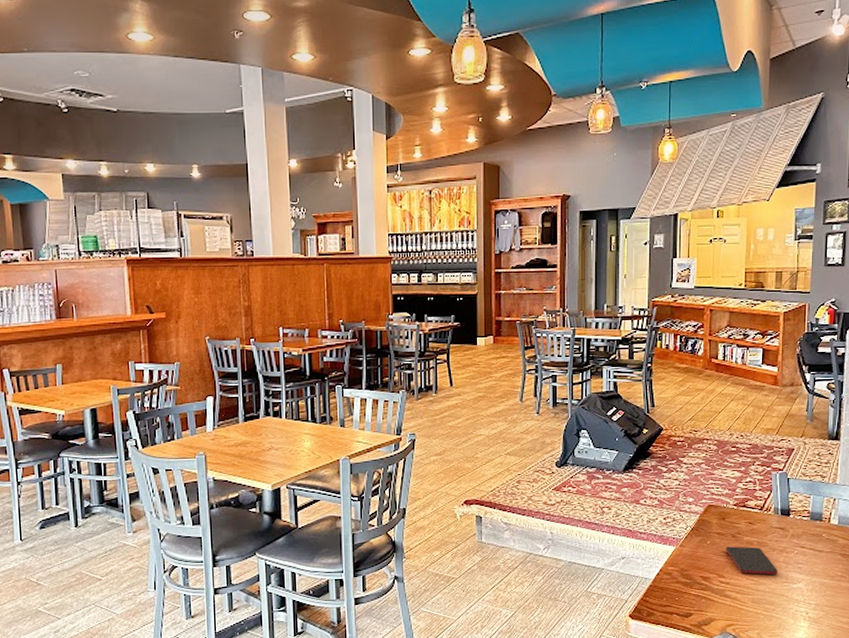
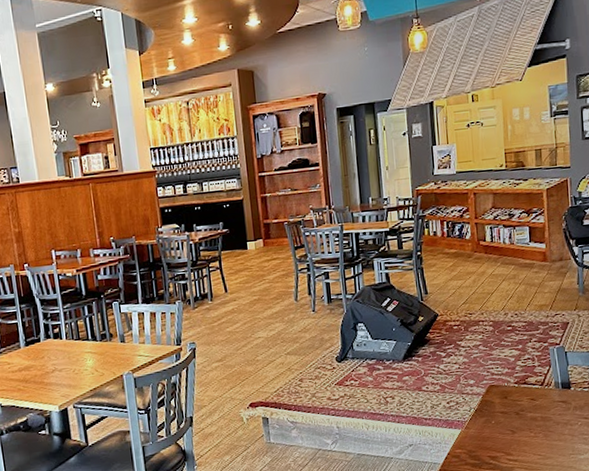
smartphone: present [725,546,779,575] -> none [510,422,565,450]

